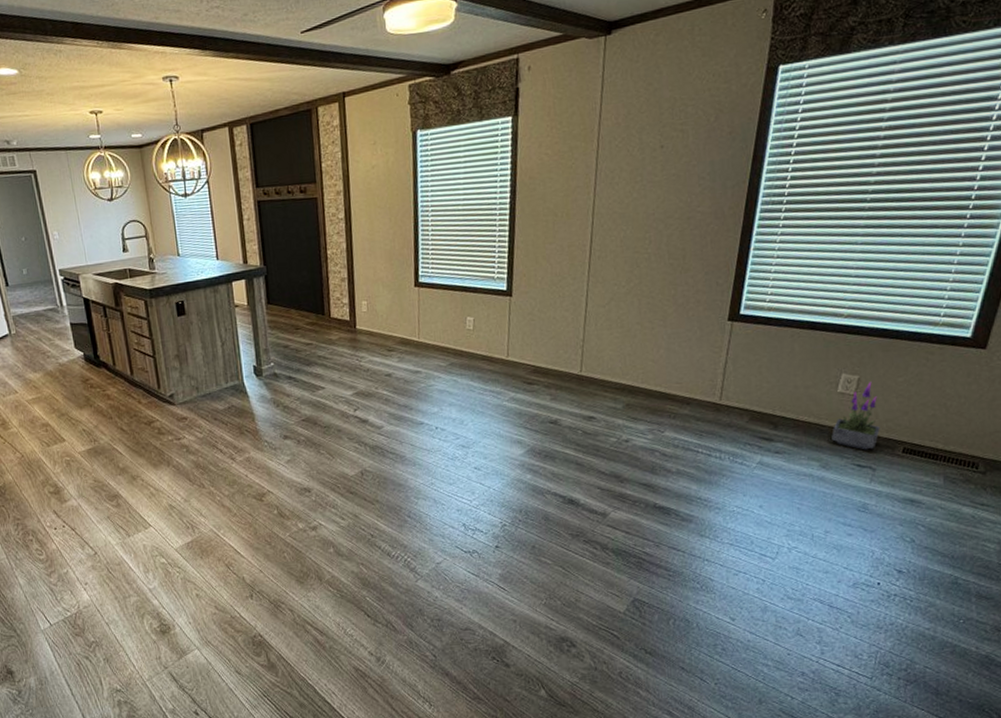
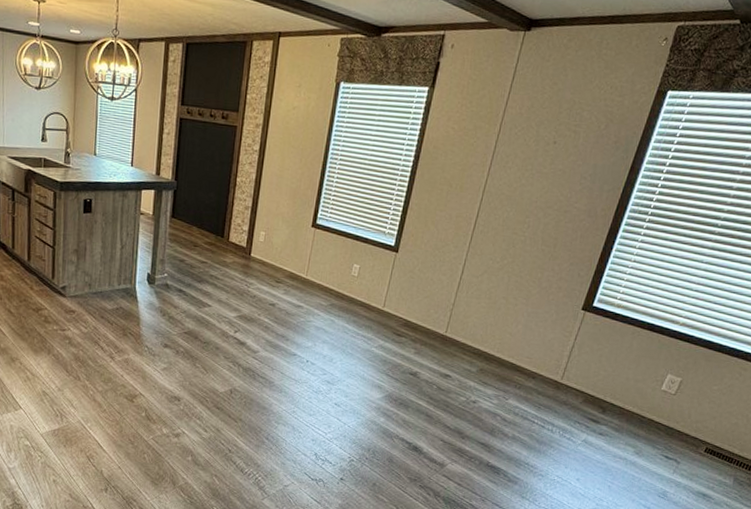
potted plant: present [832,382,880,450] -> none [649,385,693,445]

